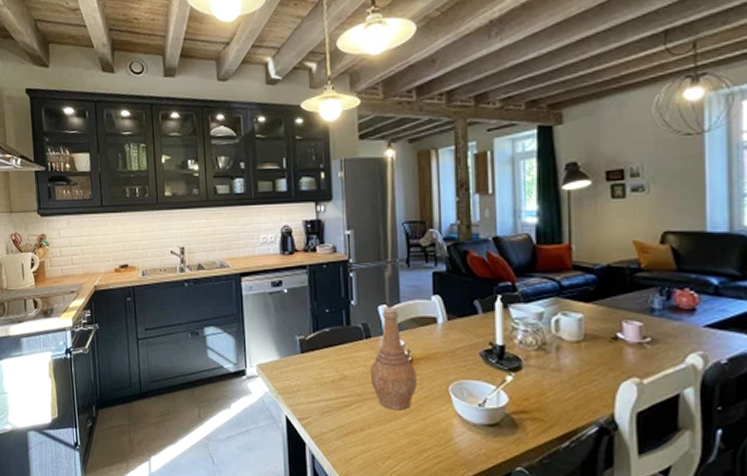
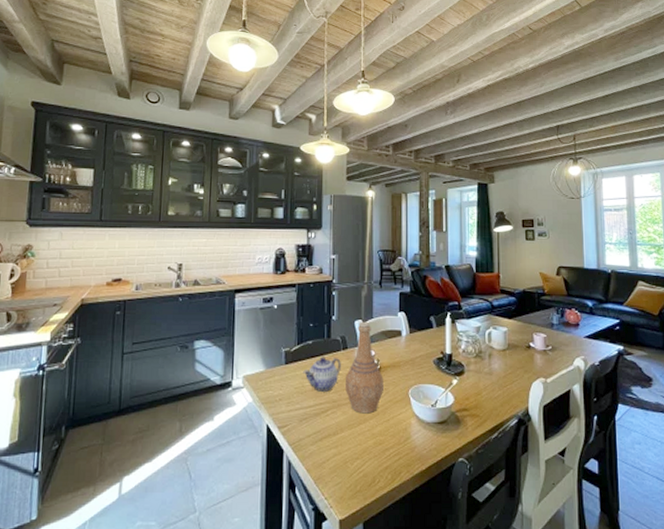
teapot: none [321,346,365,384] -> present [303,356,341,392]

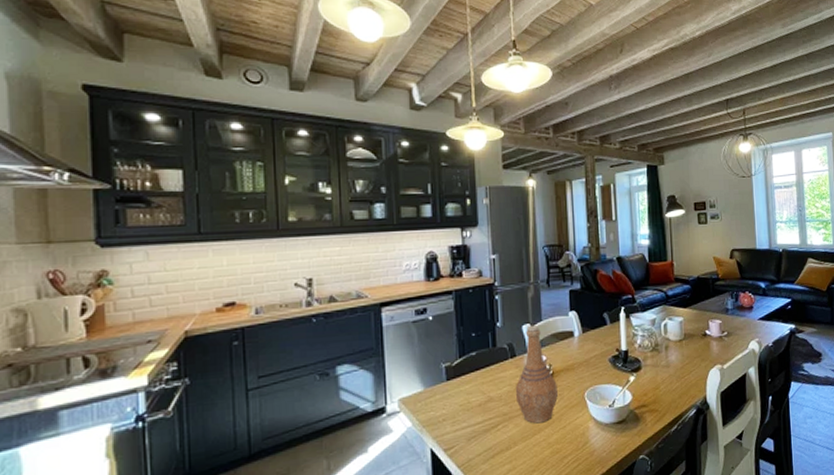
teapot: present [303,356,341,392] -> none [468,367,510,406]

